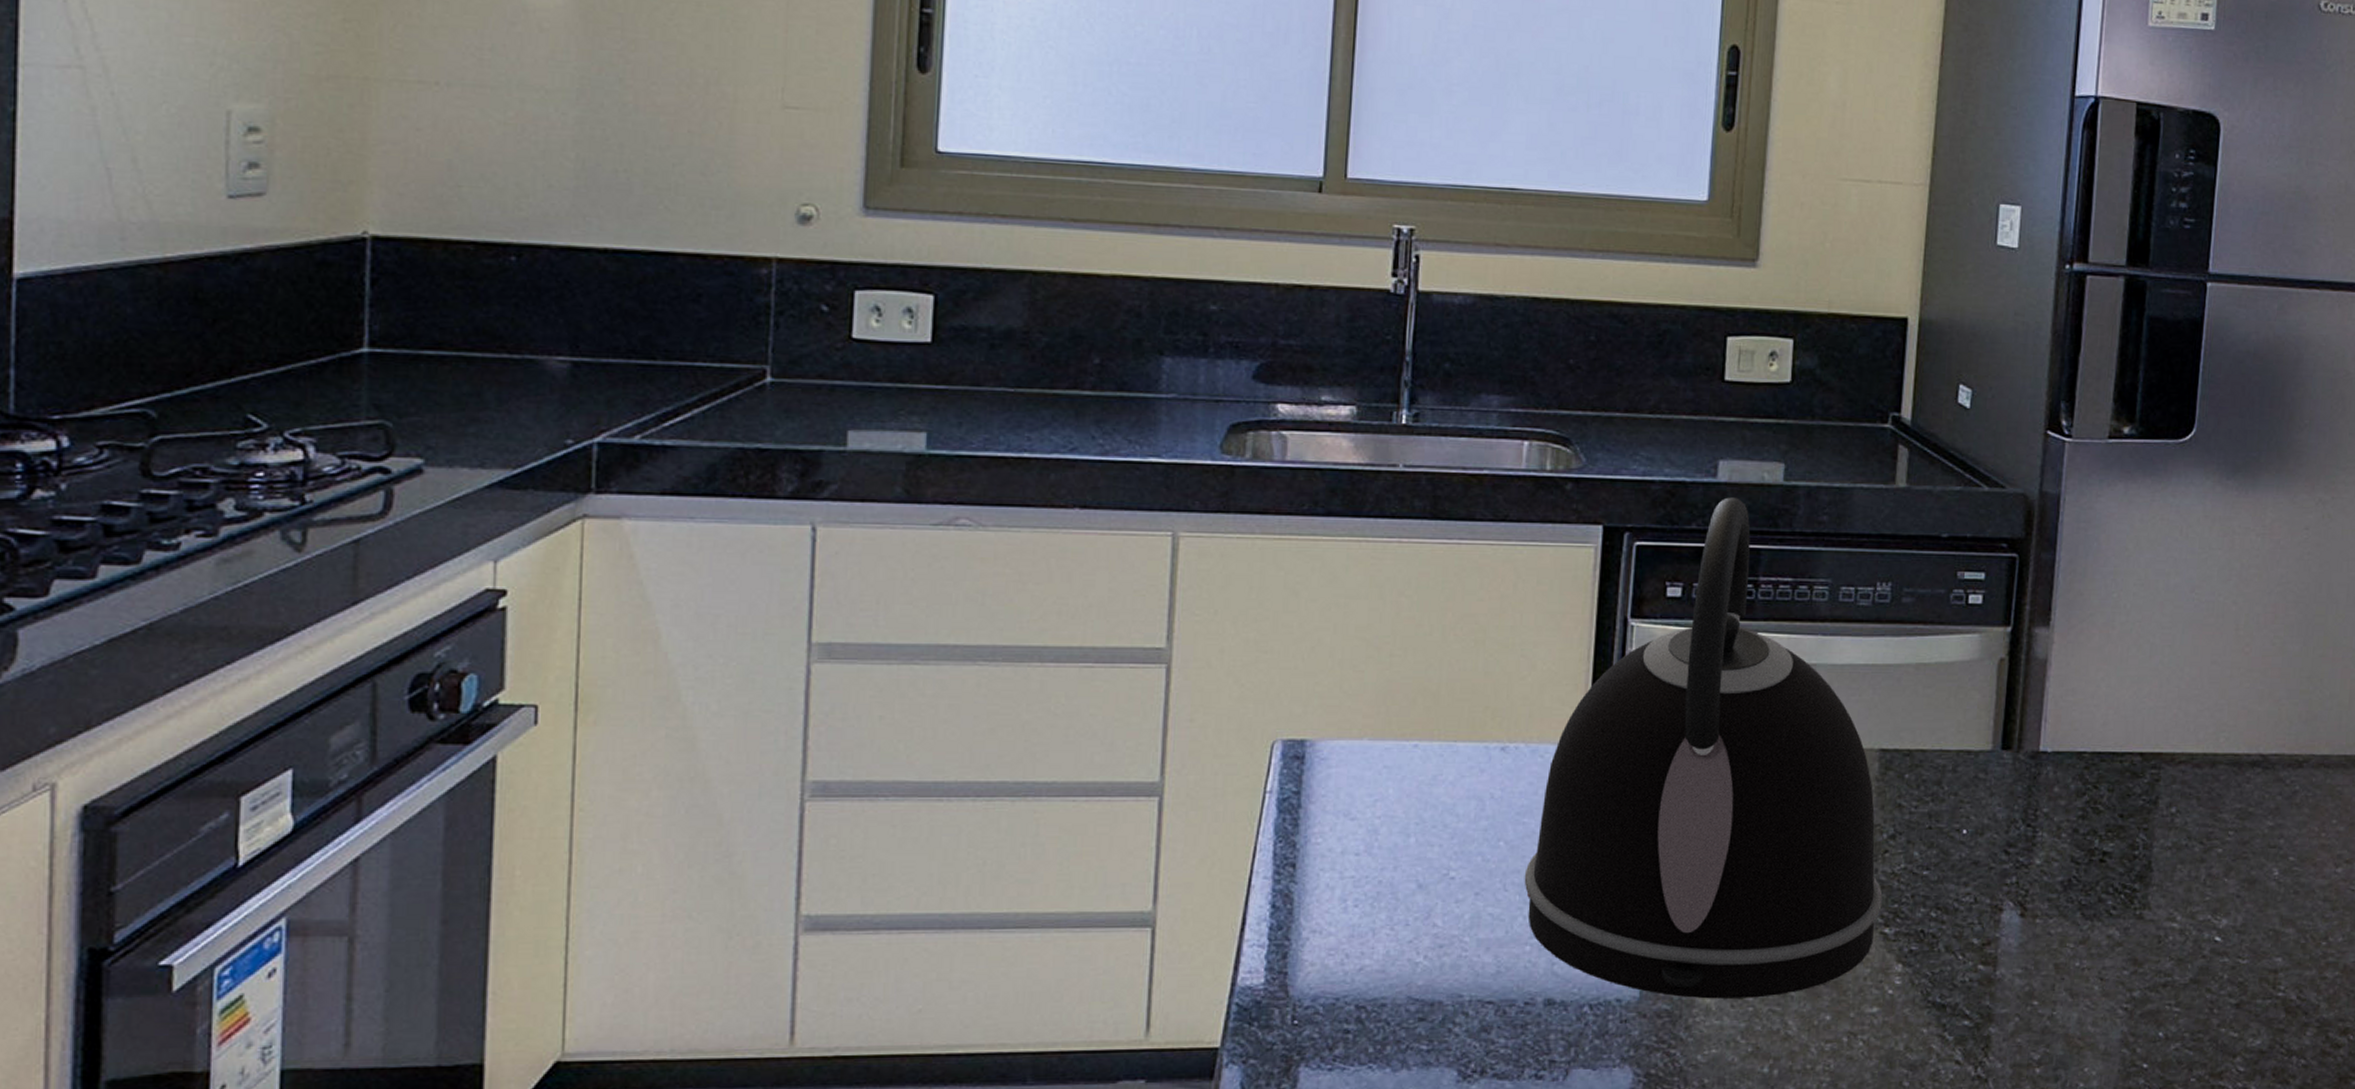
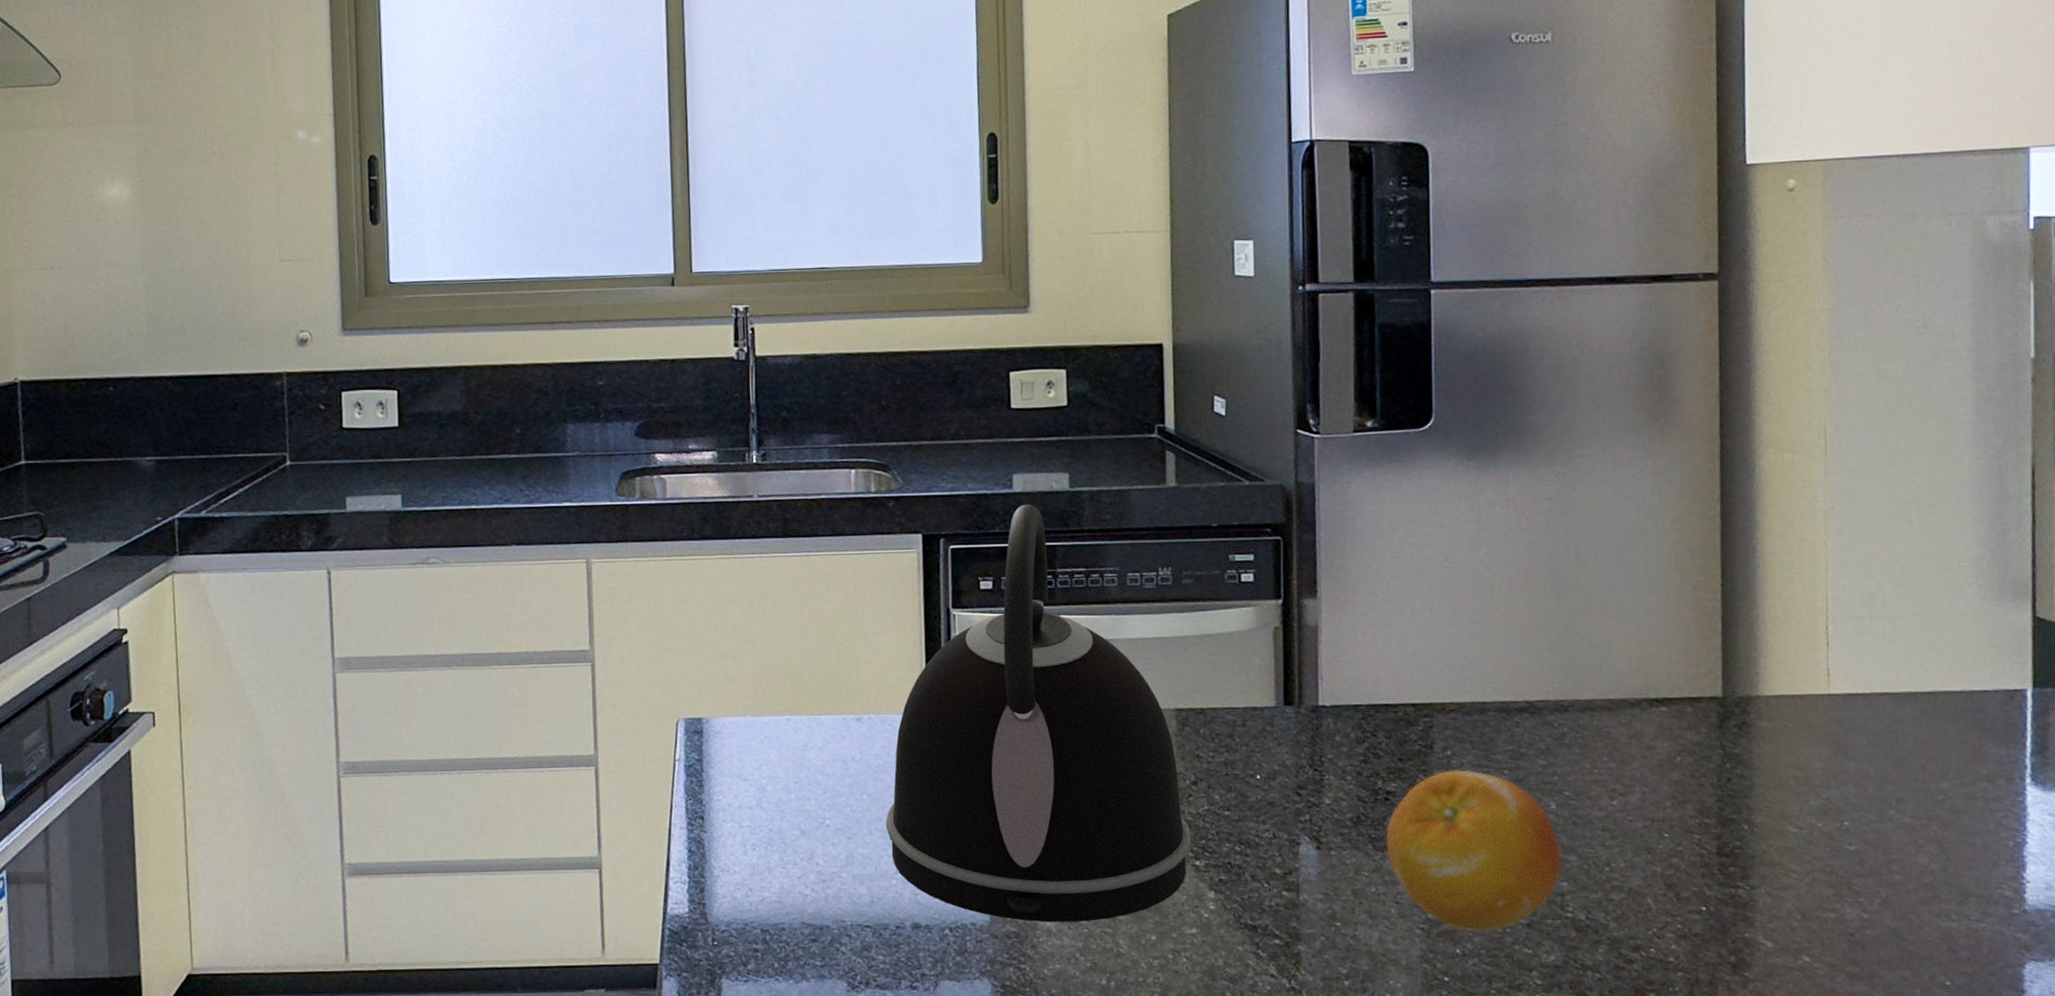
fruit: none [2096,829,2280,1013] -> present [1385,769,1562,932]

